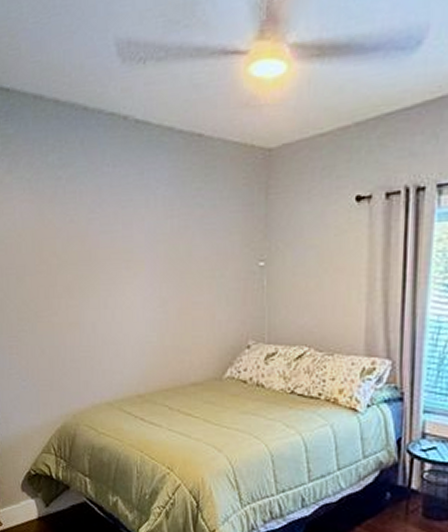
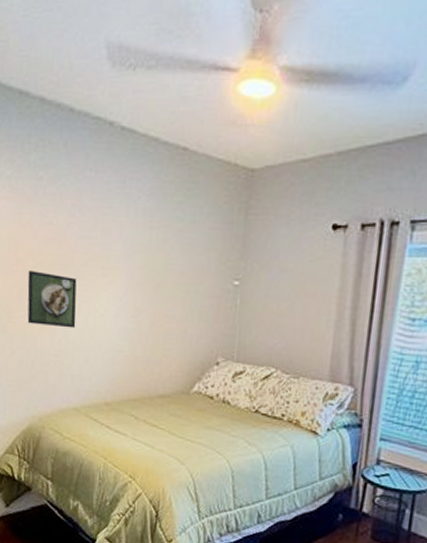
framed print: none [53,269,103,323] -> present [27,270,77,328]

